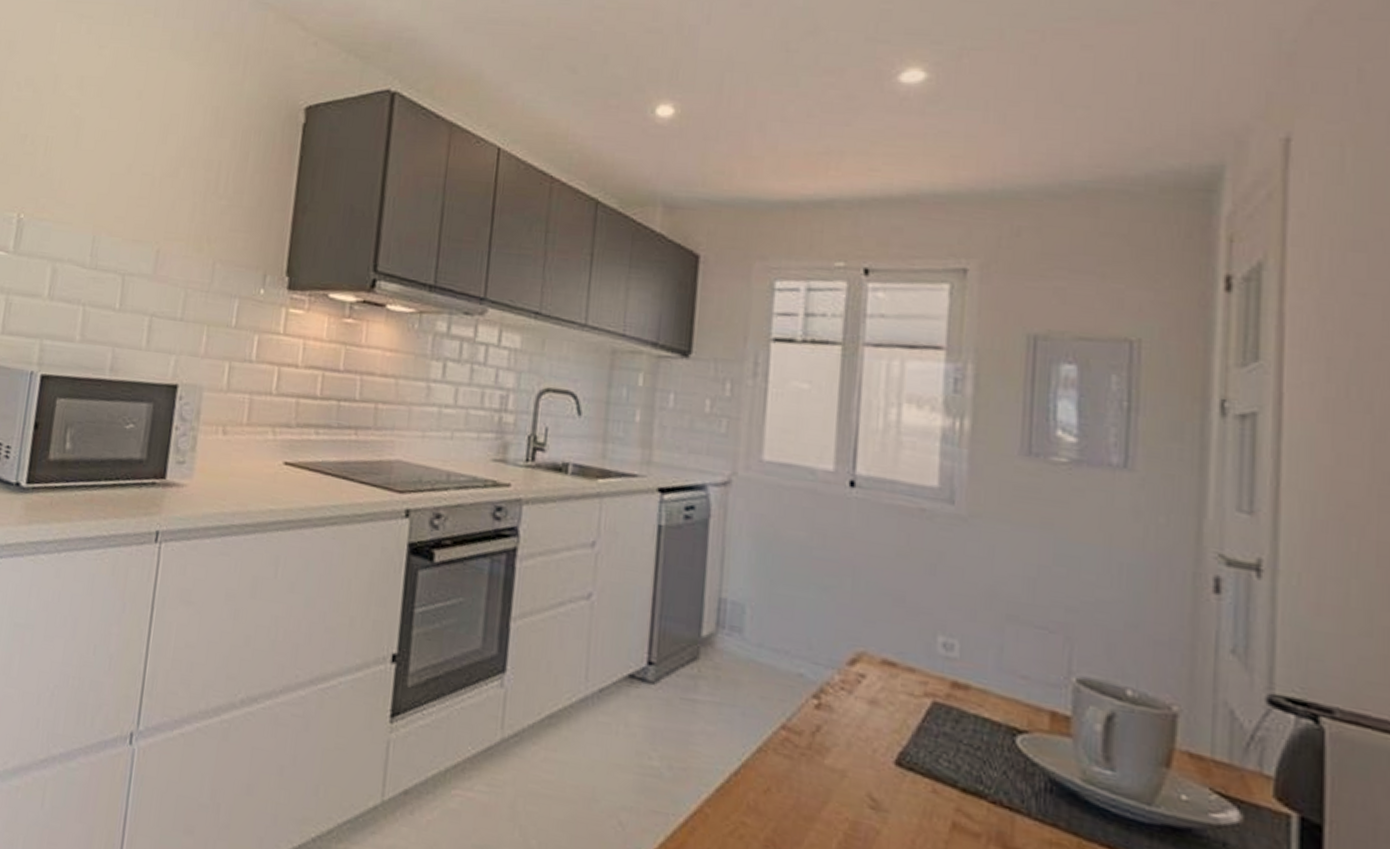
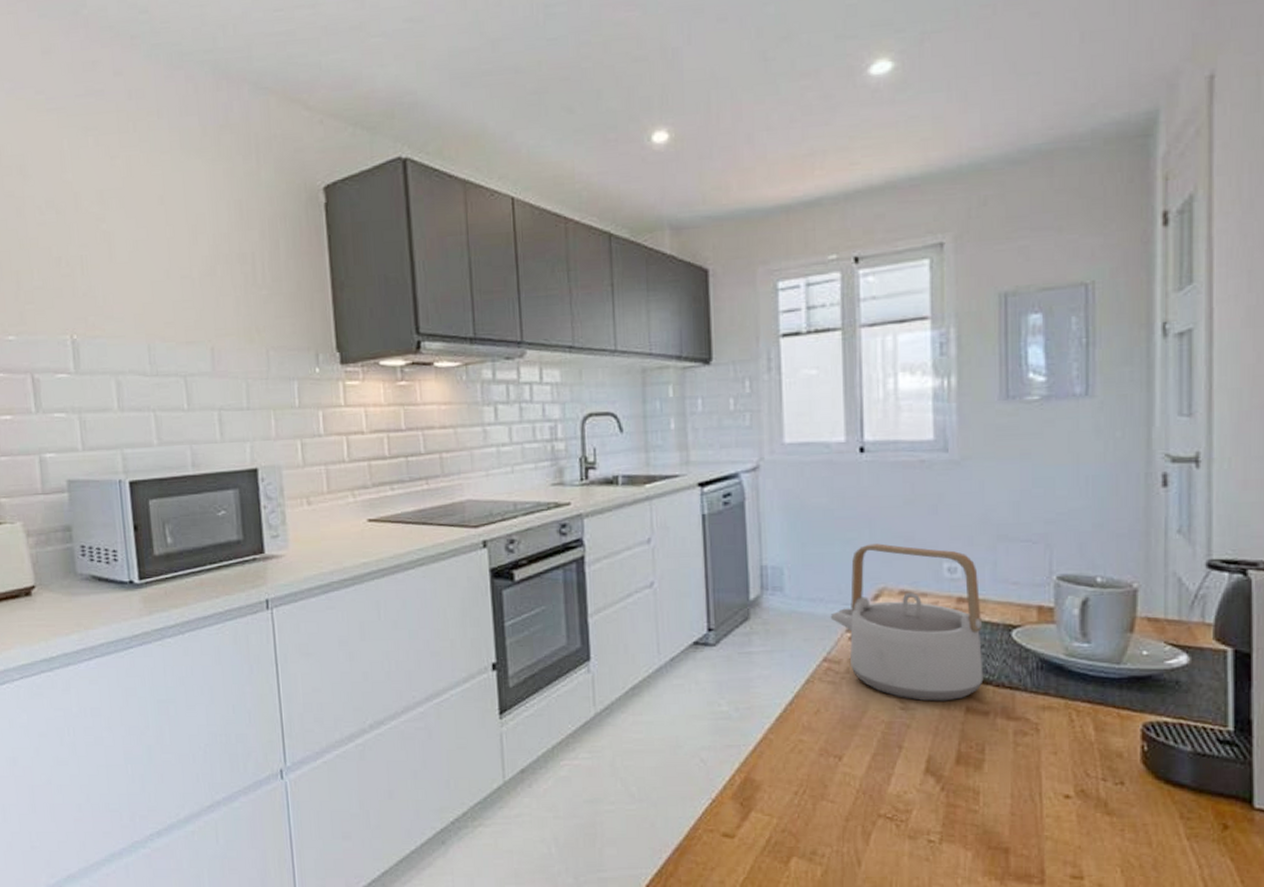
teapot: none [796,595,980,811] -> present [831,543,984,702]

